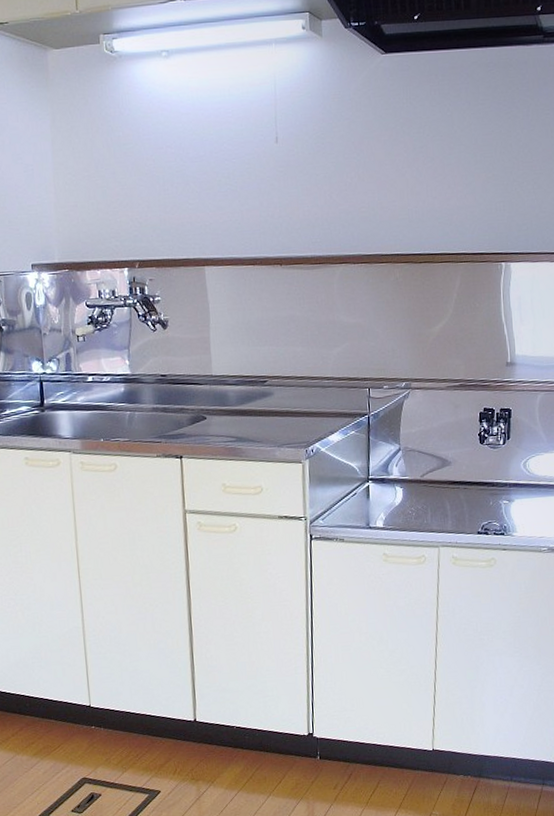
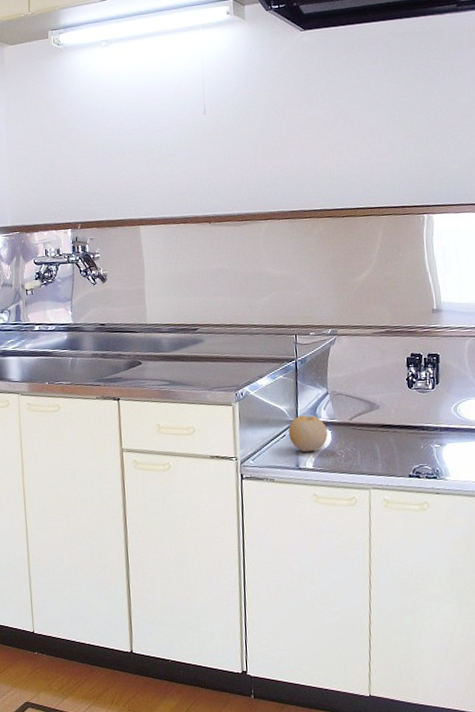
fruit: none [359,472,399,511] -> present [288,415,328,452]

